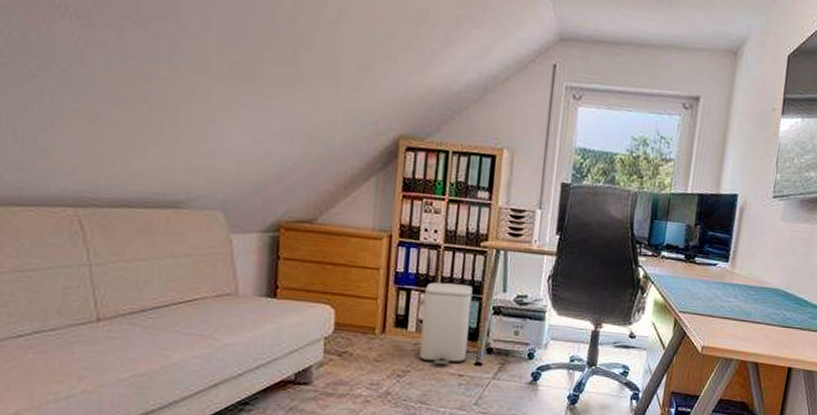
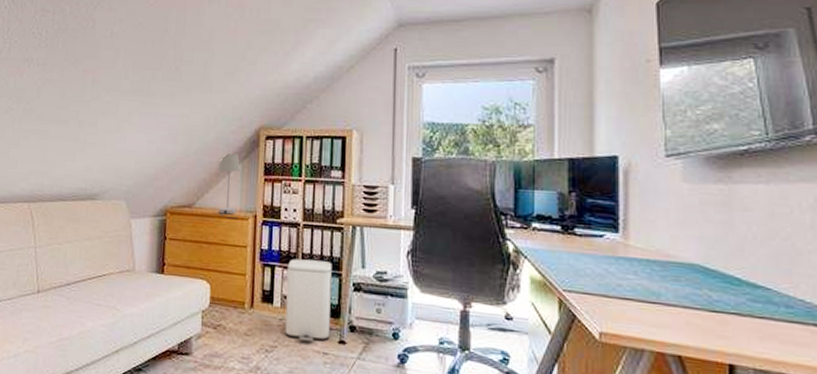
table lamp: none [346,164,374,239] -> present [218,154,240,219]

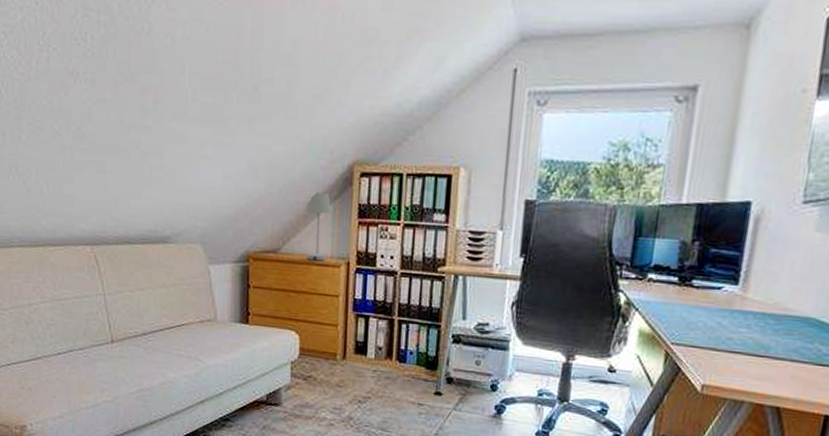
pedal bin: present [285,259,332,342] -> none [379,309,431,393]

